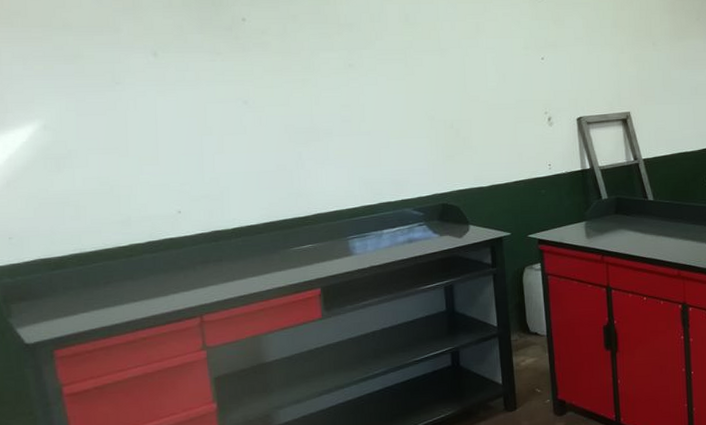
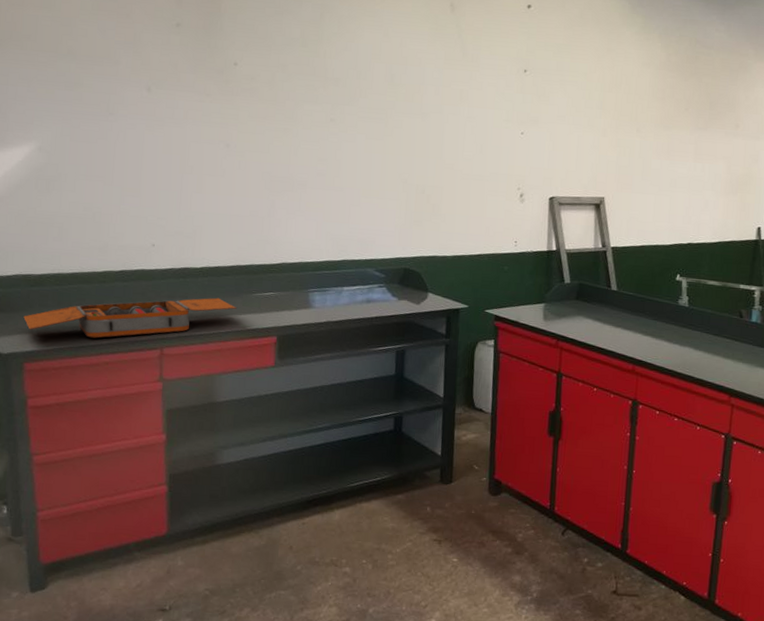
toolbox: none [48,257,276,315] -> present [23,297,238,338]

